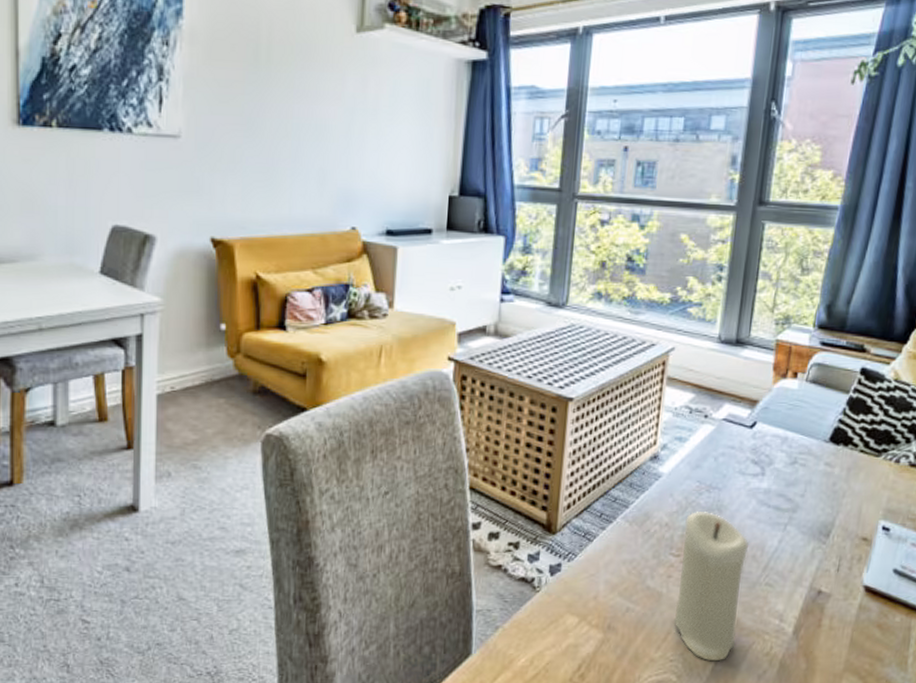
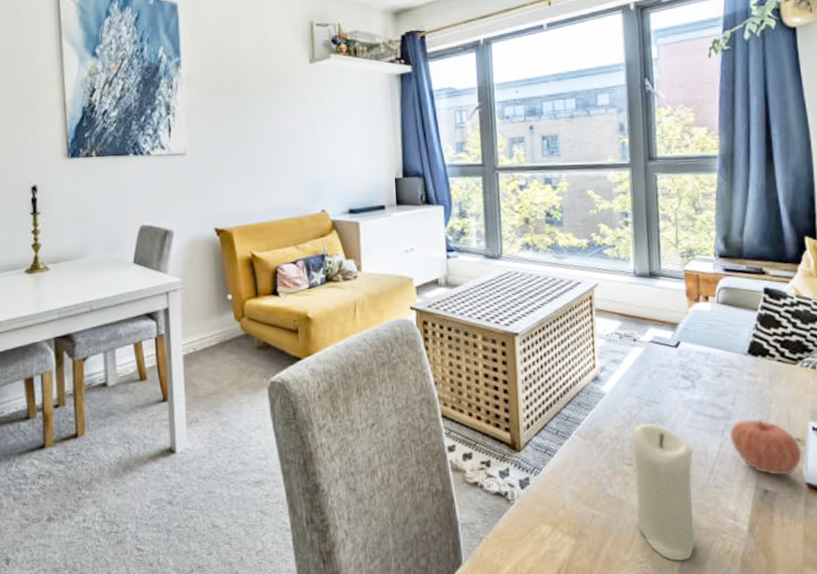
apple: none [791,514,867,577] -> present [729,419,803,476]

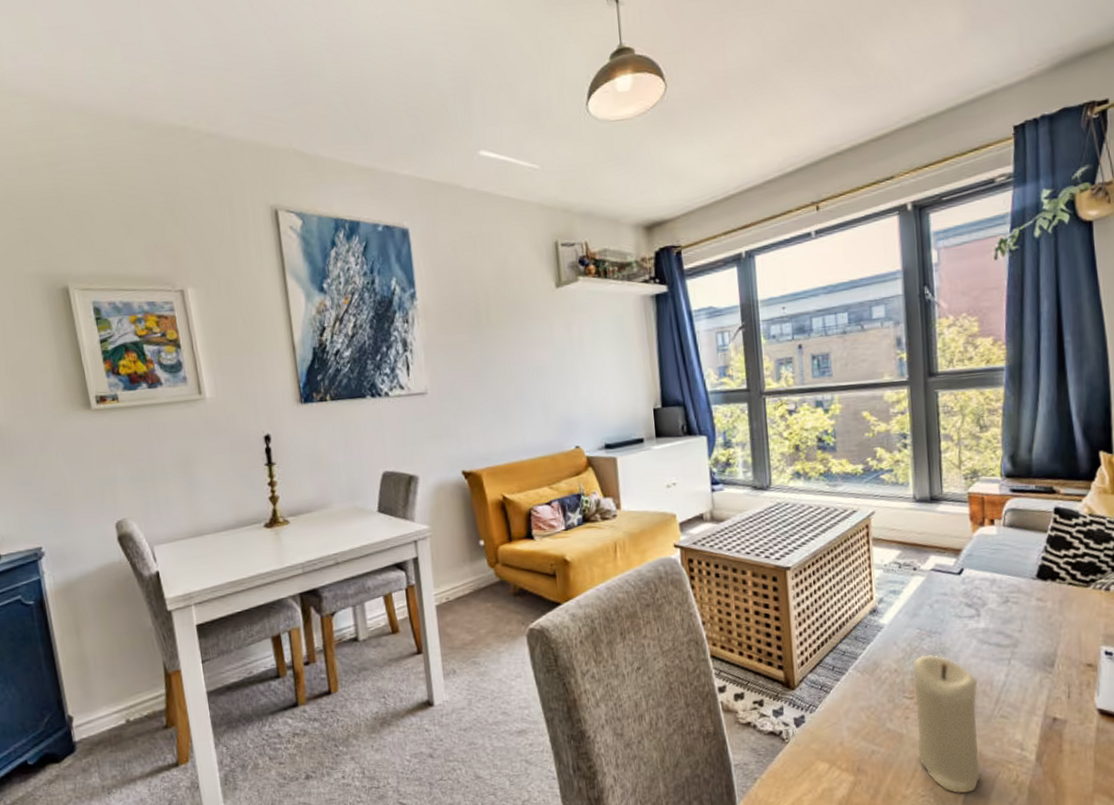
apple: present [729,419,803,476] -> none [1016,646,1094,703]

